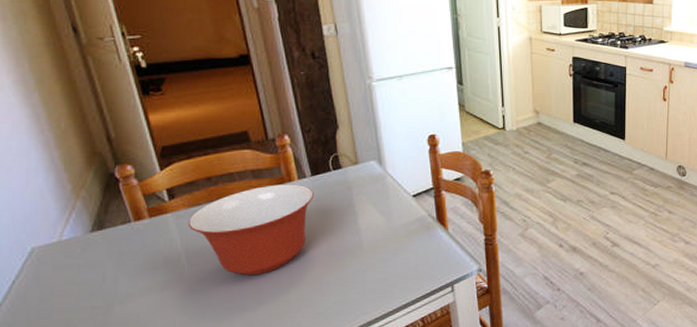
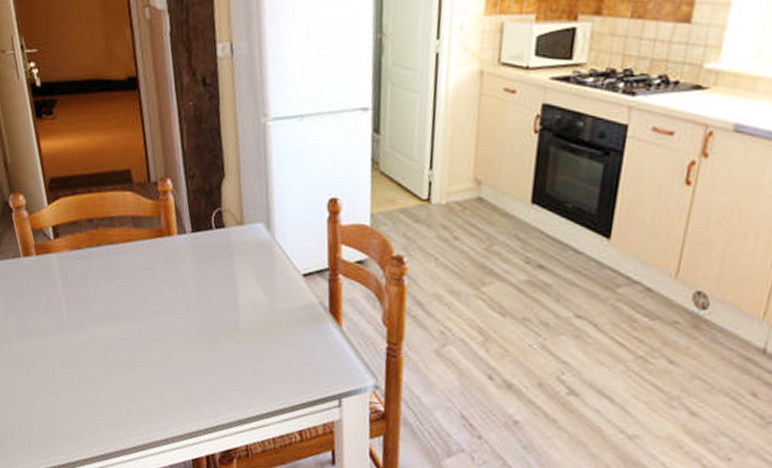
mixing bowl: present [187,184,314,276] -> none [69,237,193,339]

